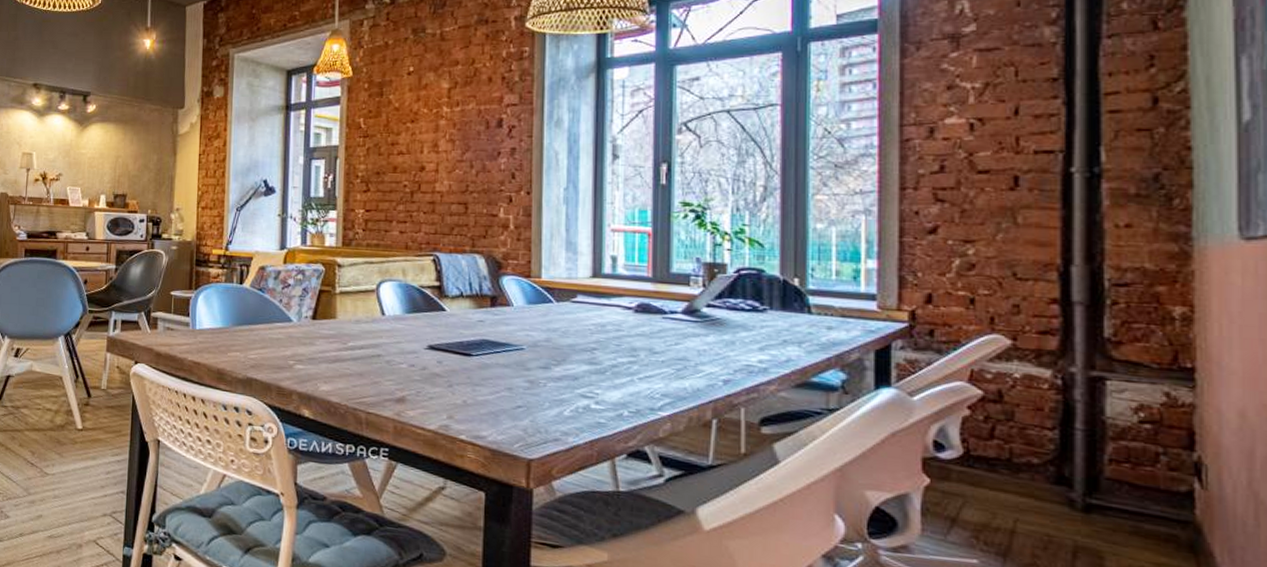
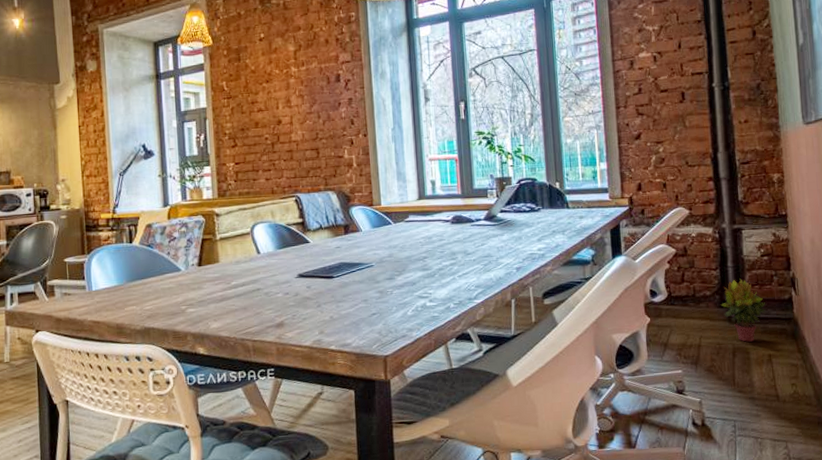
potted plant: none [1056,448,1142,543] -> present [720,279,767,342]

